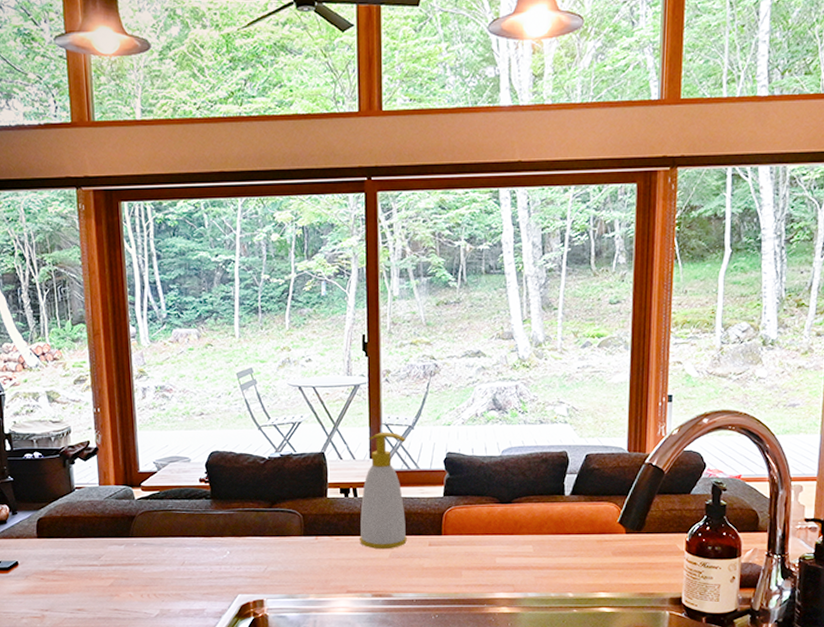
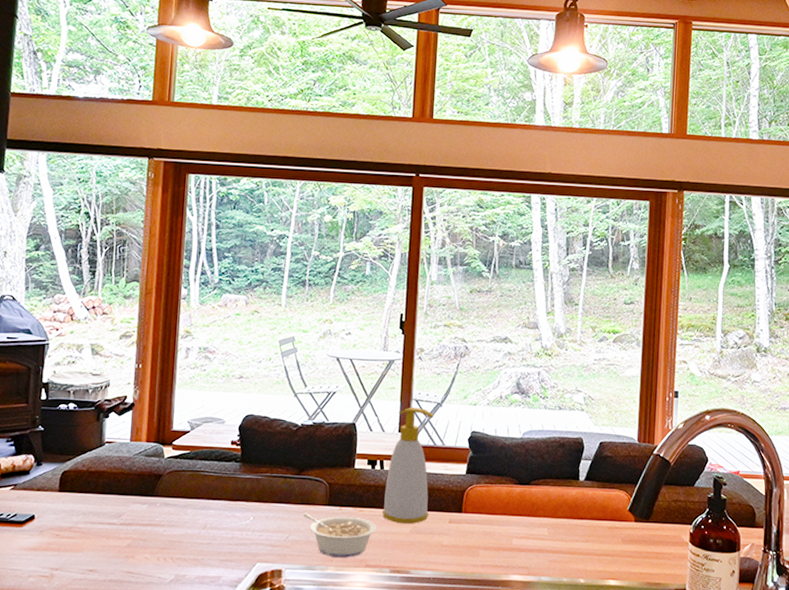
legume: none [279,544,355,585] -> present [303,513,377,558]

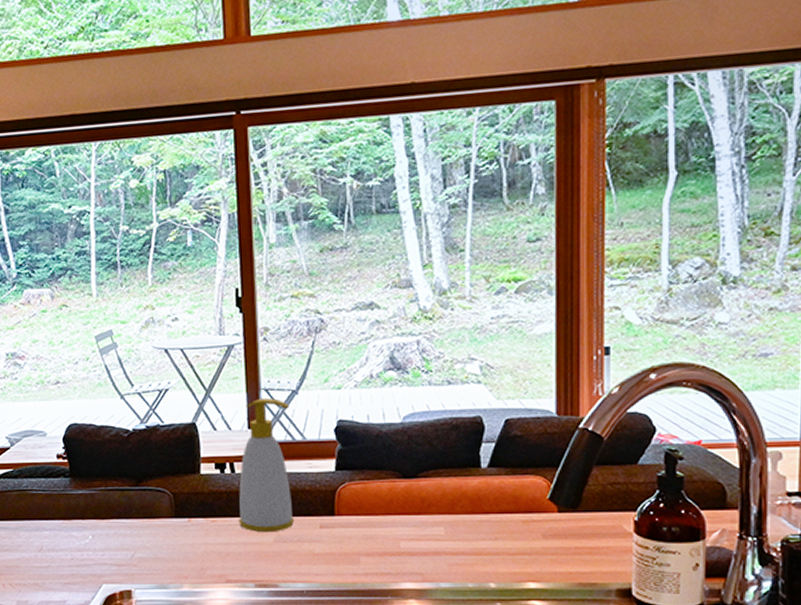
legume: present [303,513,377,558] -> none [147,527,235,574]

